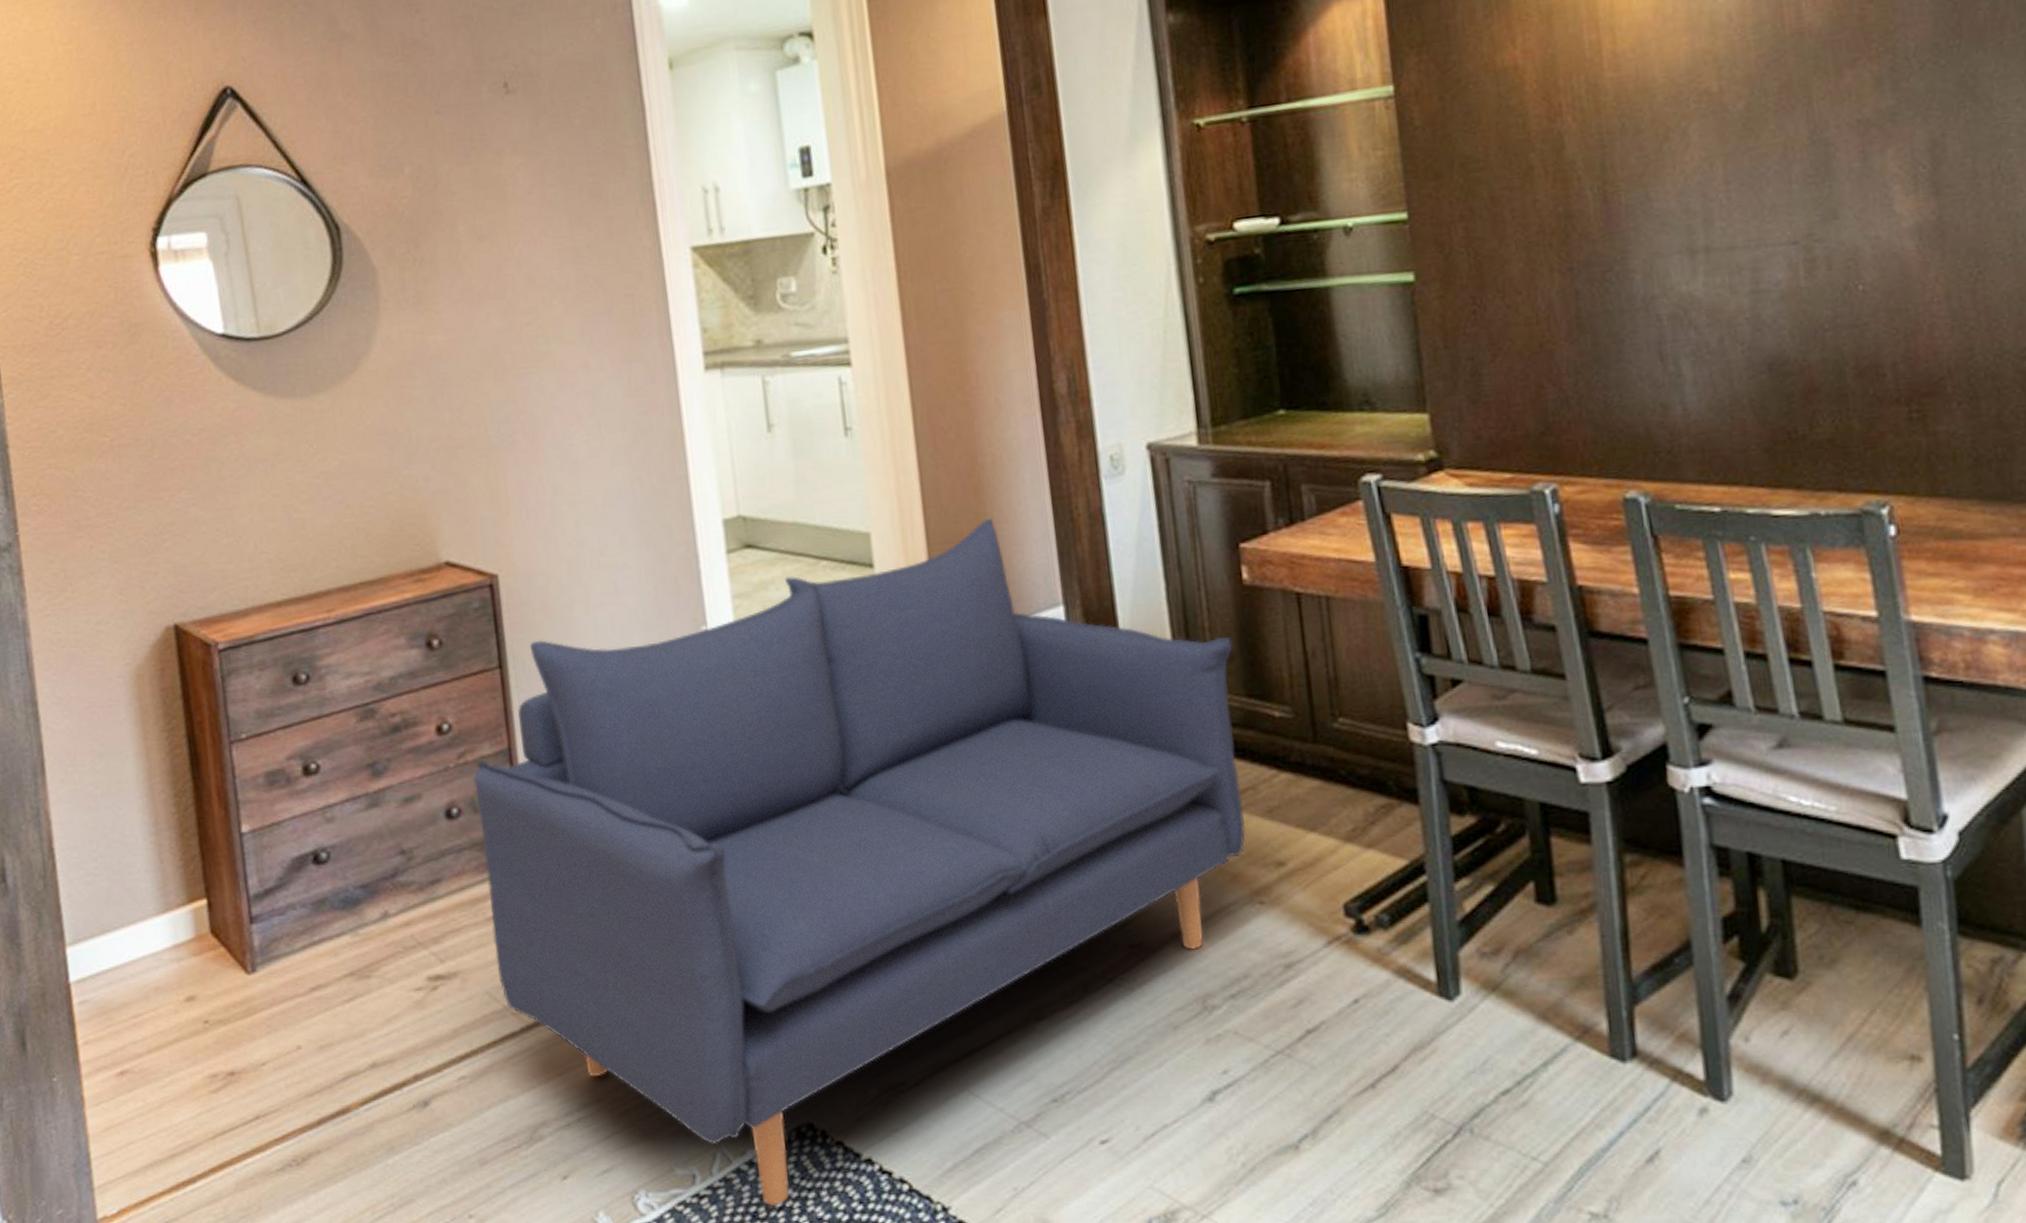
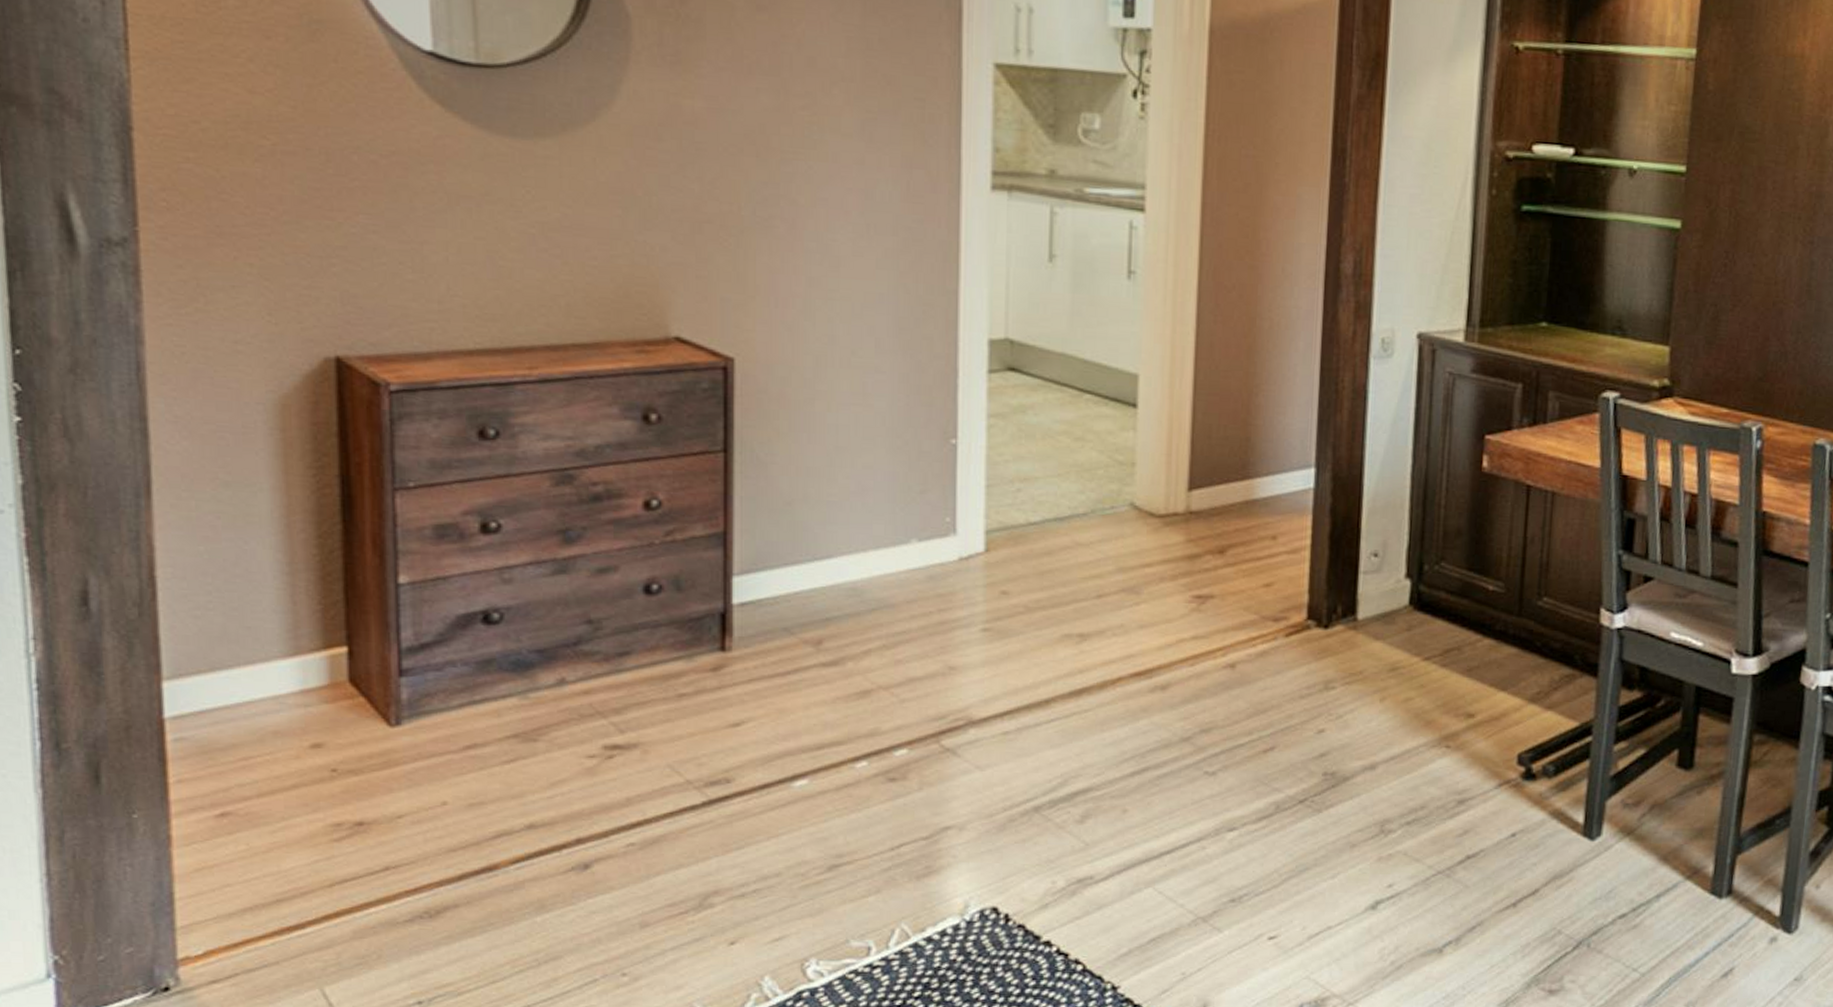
sofa: present [473,517,1246,1207] -> none [679,378,1463,979]

